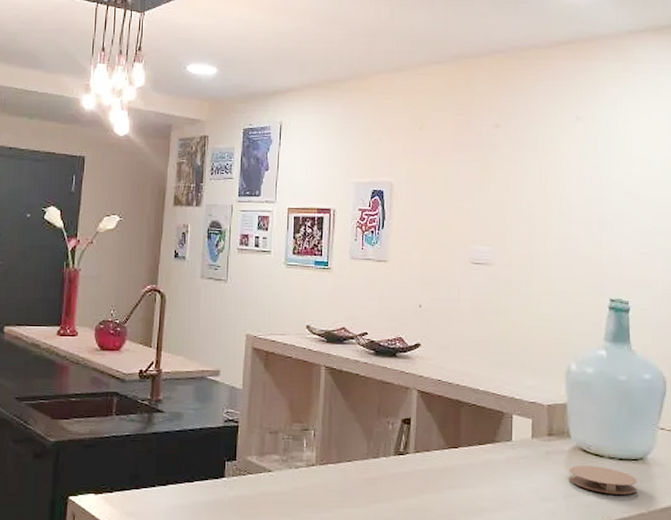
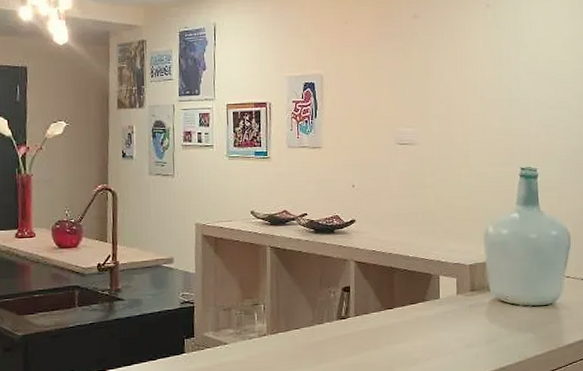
coaster: present [568,465,637,495] -> none [489,313,548,337]

